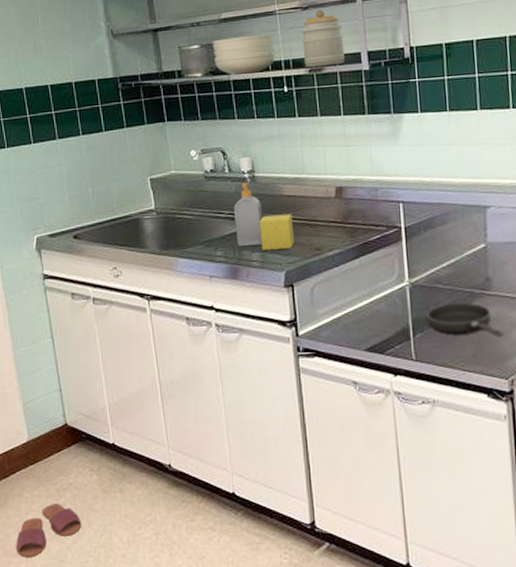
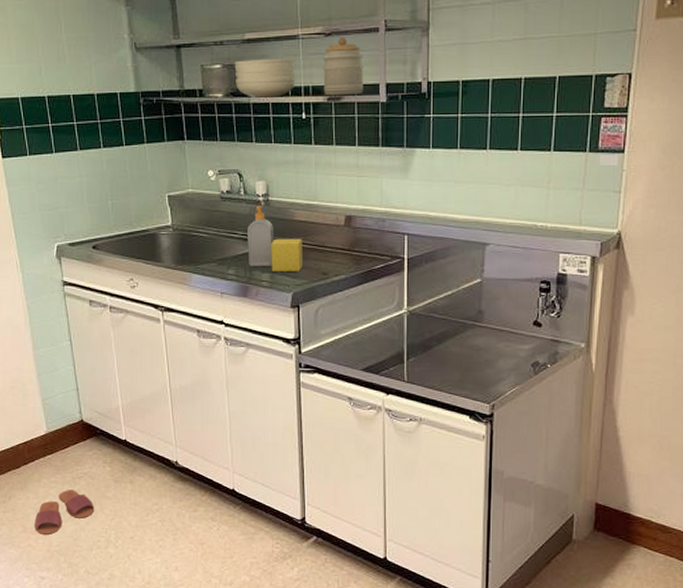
frying pan: present [427,302,504,338] -> none [421,332,490,366]

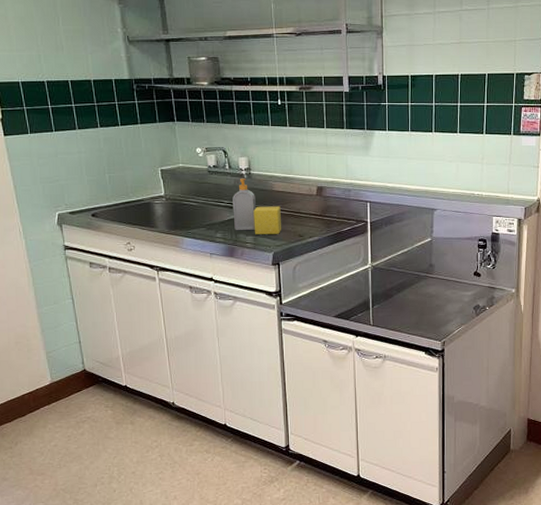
slippers: present [34,489,95,535] -> none [41,433,98,475]
bowl: present [234,59,295,99] -> none [218,54,271,87]
jar: present [323,37,364,96] -> none [295,37,329,86]

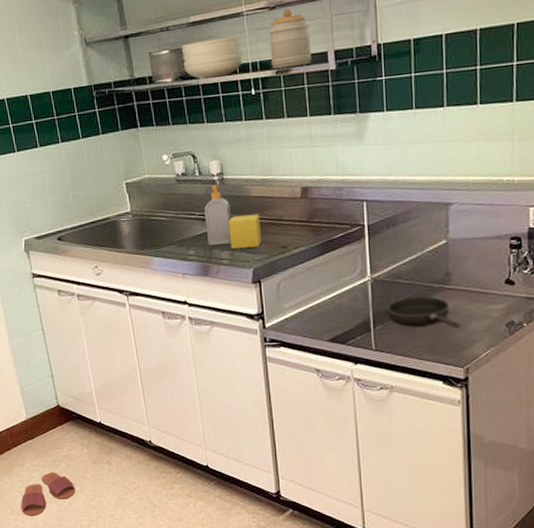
slippers: none [41,433,98,475] -> present [21,472,76,516]
bowl: none [218,54,271,87] -> present [181,36,242,80]
jar: none [295,37,329,86] -> present [269,8,312,70]
frying pan: none [383,283,440,310] -> present [387,296,461,329]

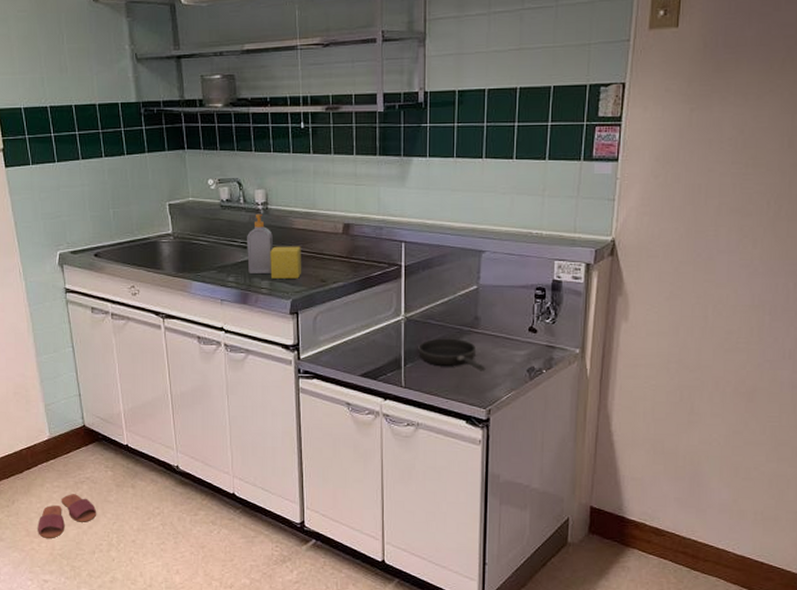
bowl: present [181,36,242,80] -> none [234,69,294,109]
jar: present [269,8,312,70] -> none [321,47,361,106]

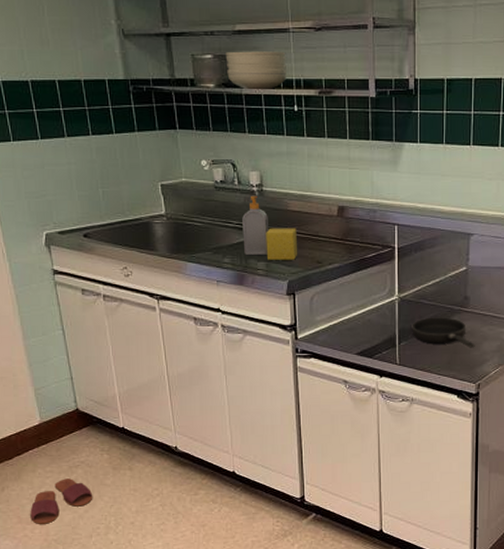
bowl: none [234,69,294,109] -> present [225,51,287,90]

